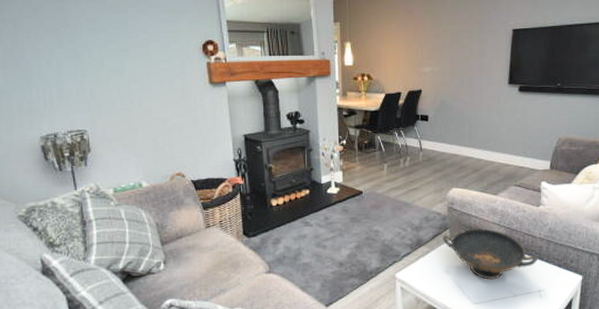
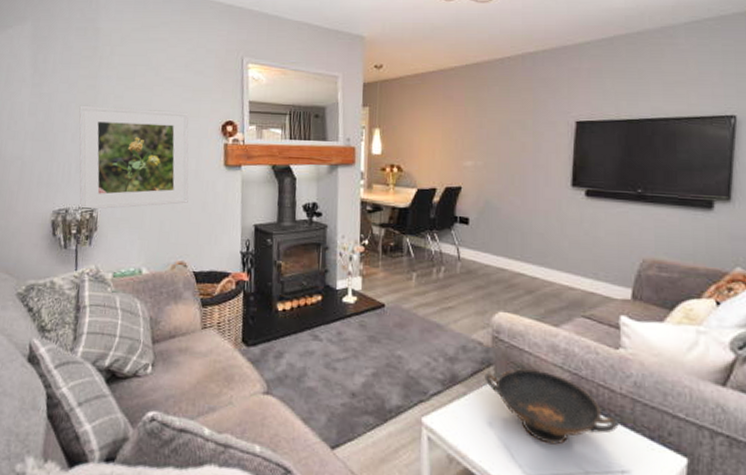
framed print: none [50,30,178,134] -> present [79,105,189,210]

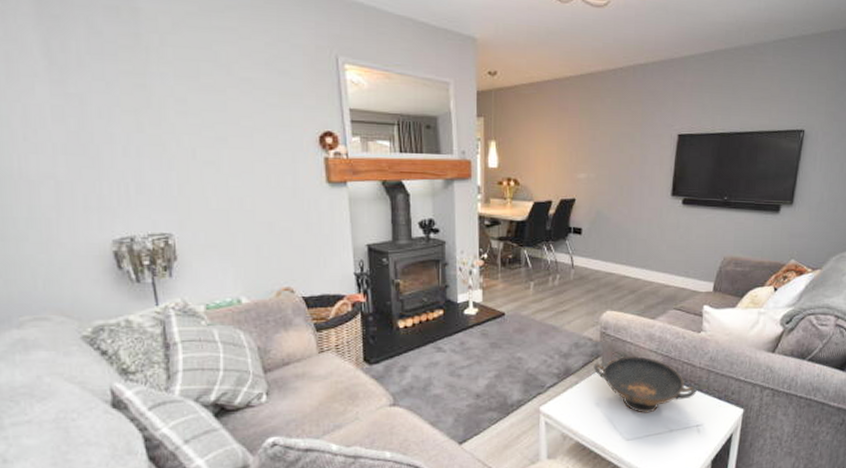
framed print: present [79,105,189,210] -> none [127,109,288,238]

